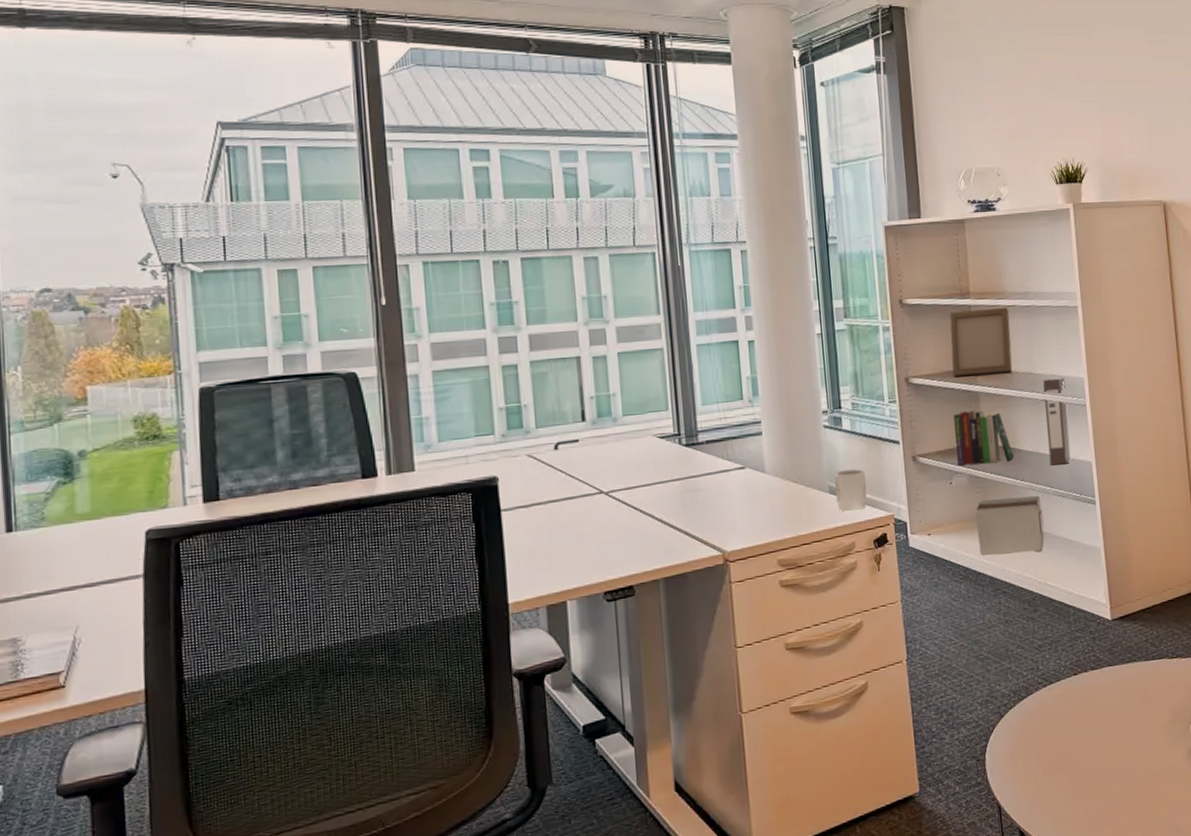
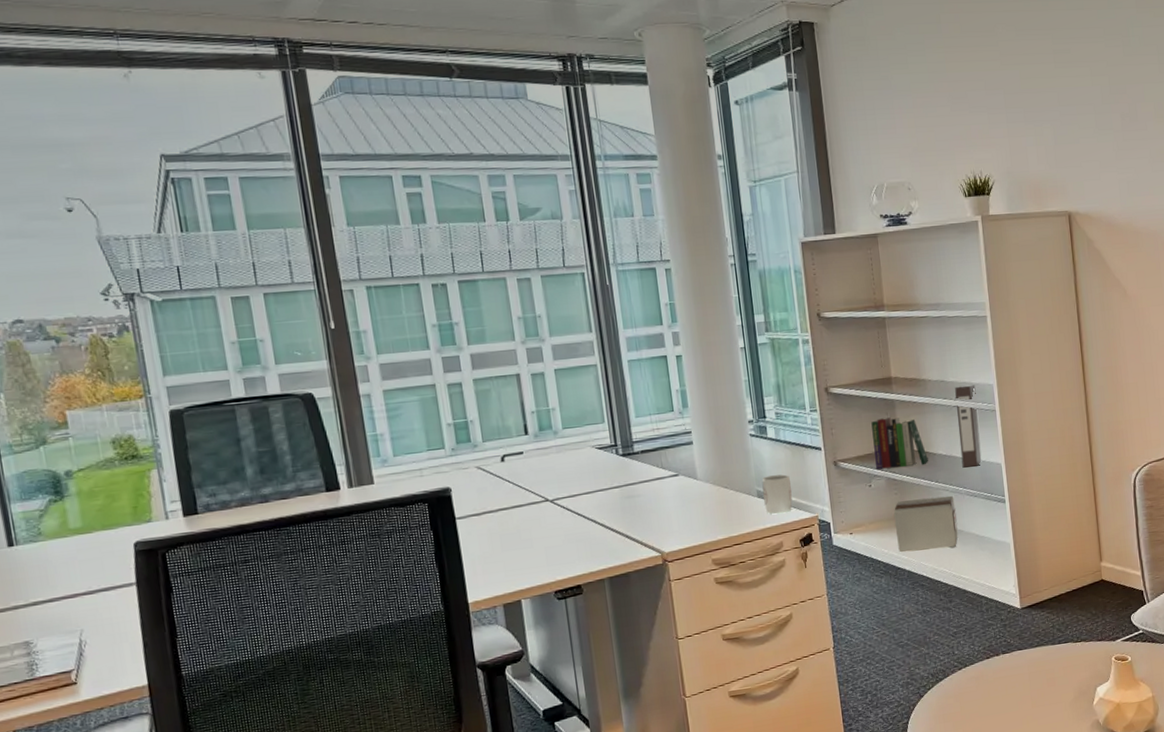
photo frame: present [949,307,1012,379] -> none [865,318,926,388]

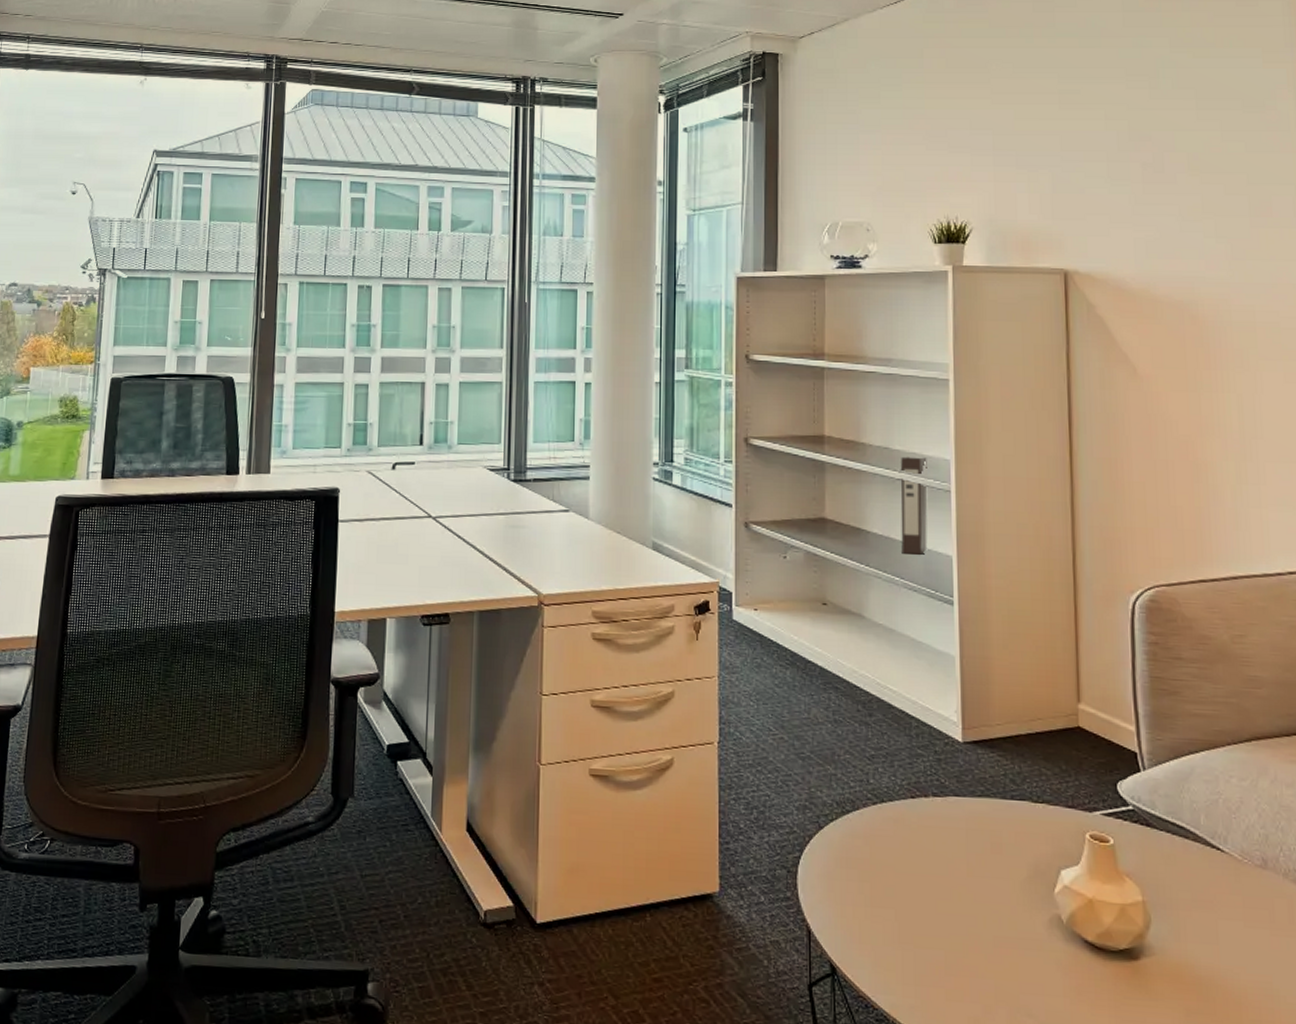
mug: present [762,474,793,515] -> none [659,527,693,573]
books: present [871,417,928,470] -> none [794,481,859,543]
box: present [893,495,958,552] -> none [809,580,890,648]

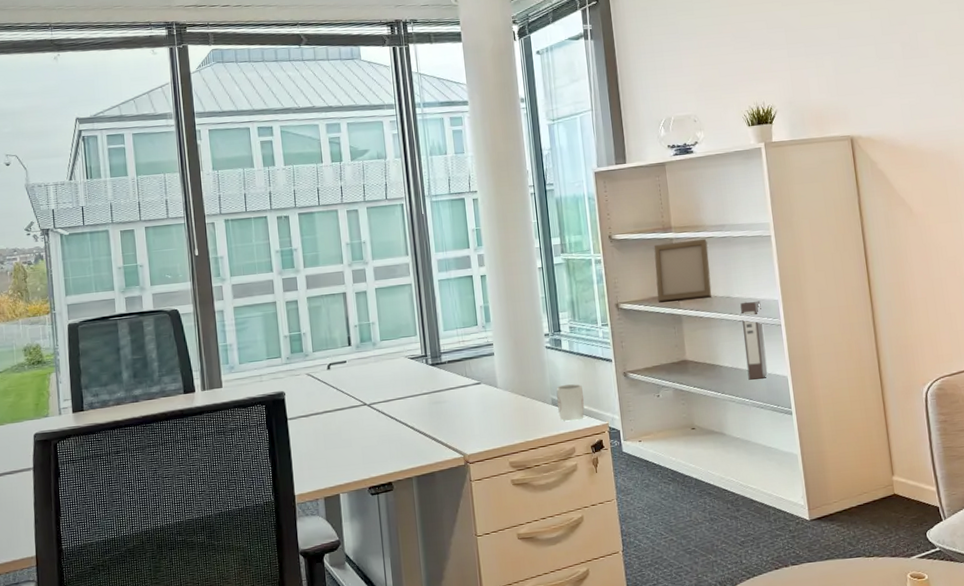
mug: none [659,527,693,573] -> present [556,384,585,422]
photo frame: none [797,372,867,447] -> present [653,238,712,304]

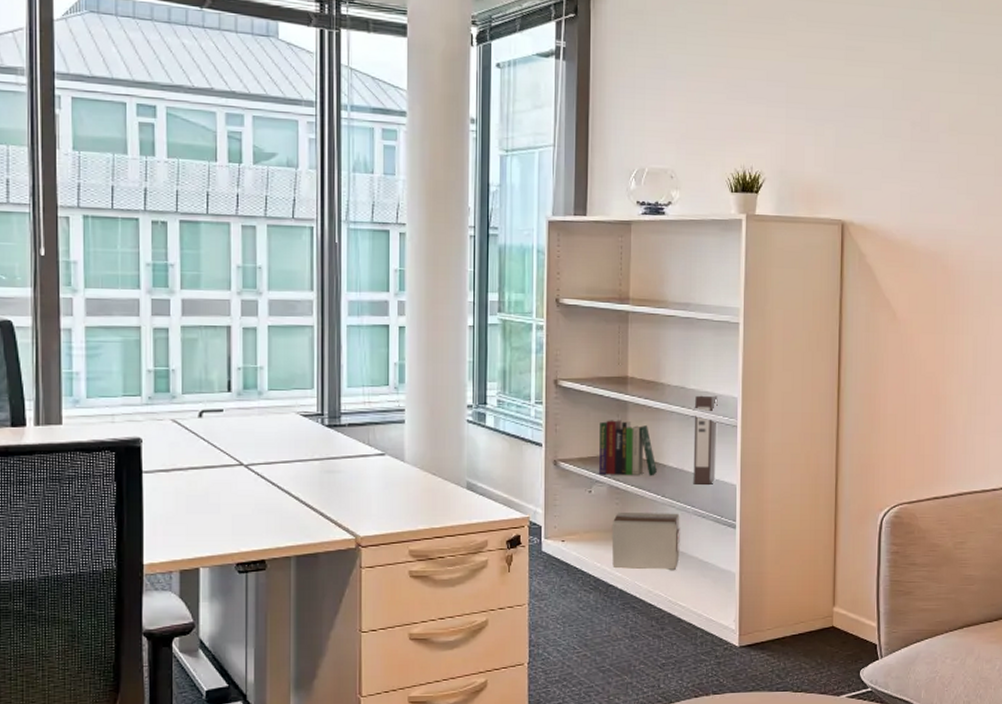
mug: present [556,384,585,422] -> none [473,467,505,510]
photo frame: present [653,238,712,304] -> none [603,316,667,387]
books: none [659,331,715,381] -> present [599,420,657,476]
box: none [681,406,745,461] -> present [611,511,681,570]

